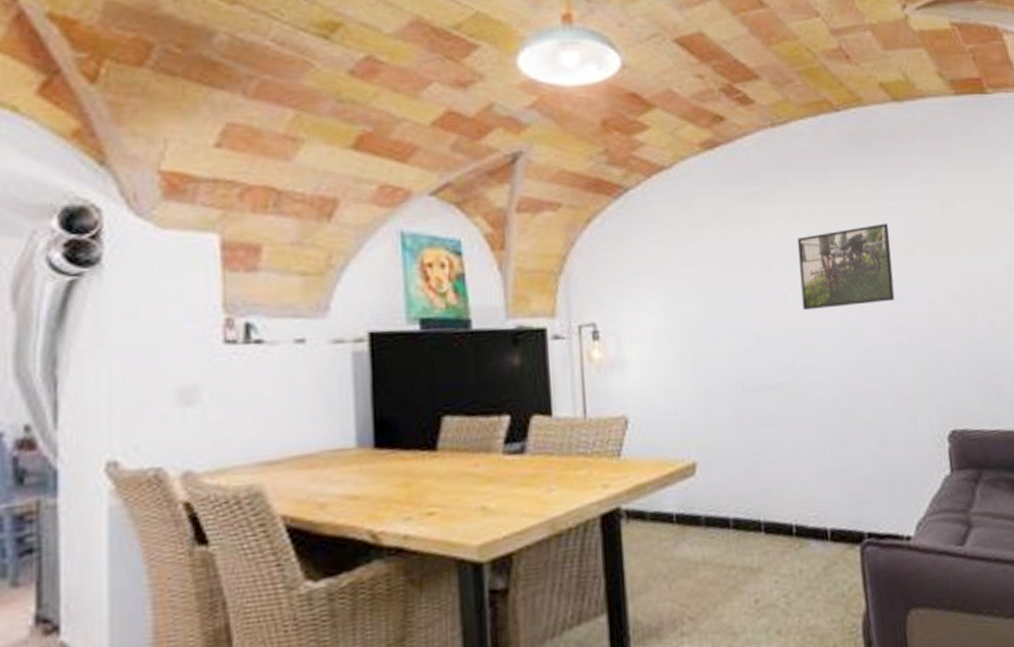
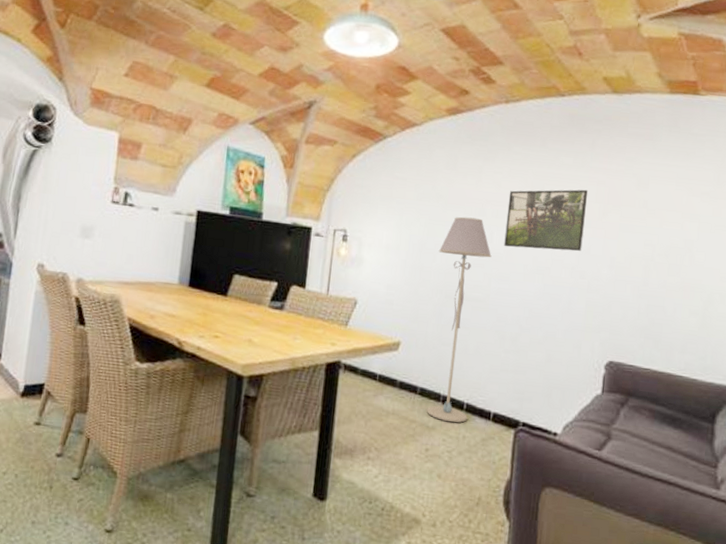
floor lamp: none [723,279,801,557] -> present [427,216,492,423]

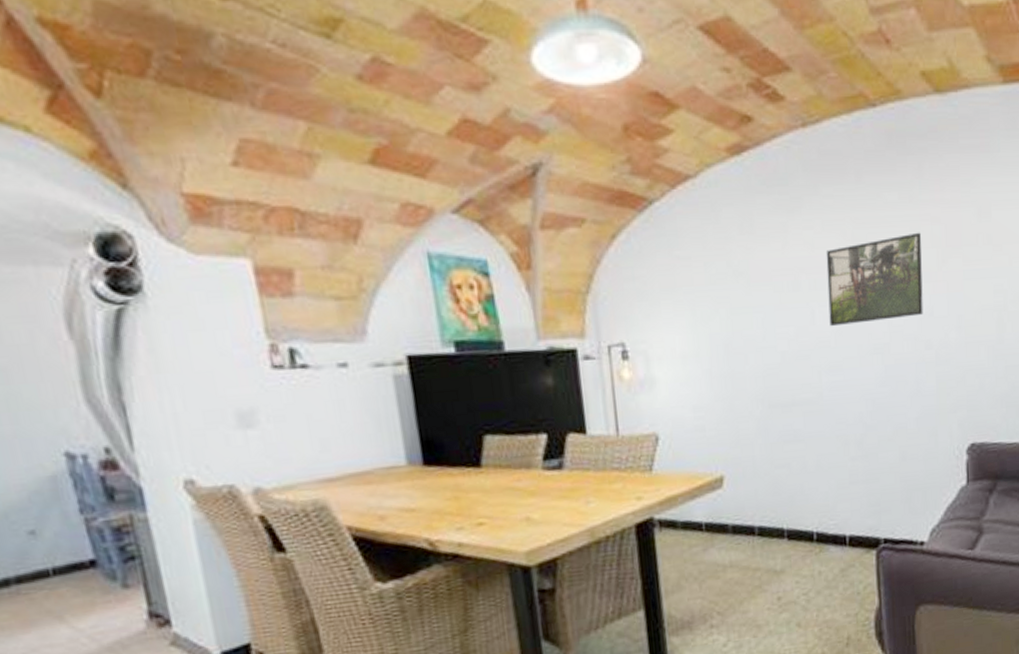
floor lamp: present [427,216,492,423] -> none [749,295,821,560]

